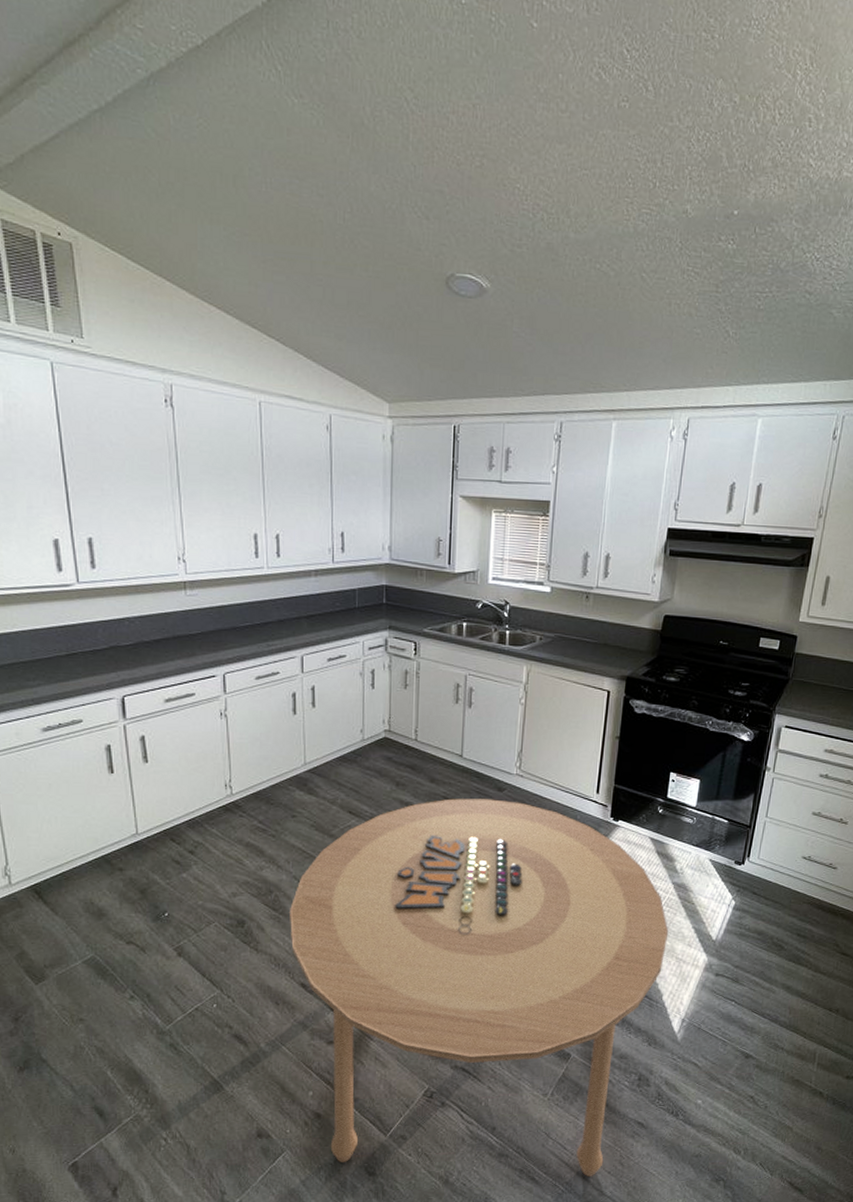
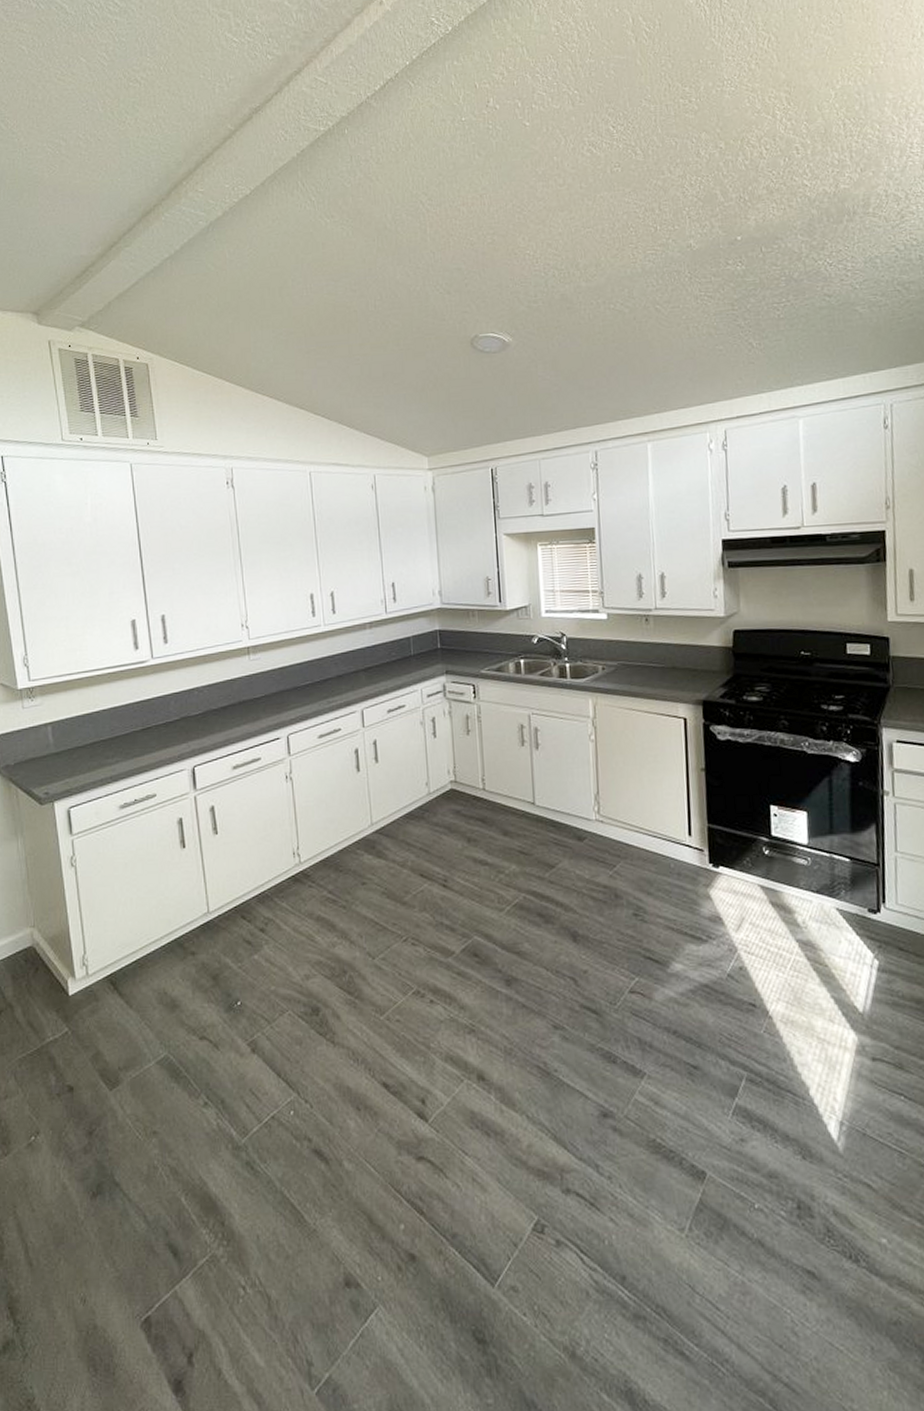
dining table: present [290,798,669,1177] -> none [366,850,803,1353]

